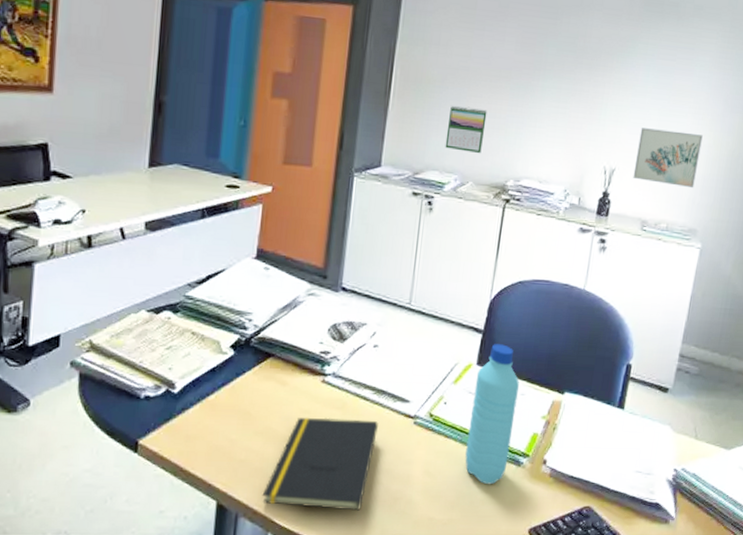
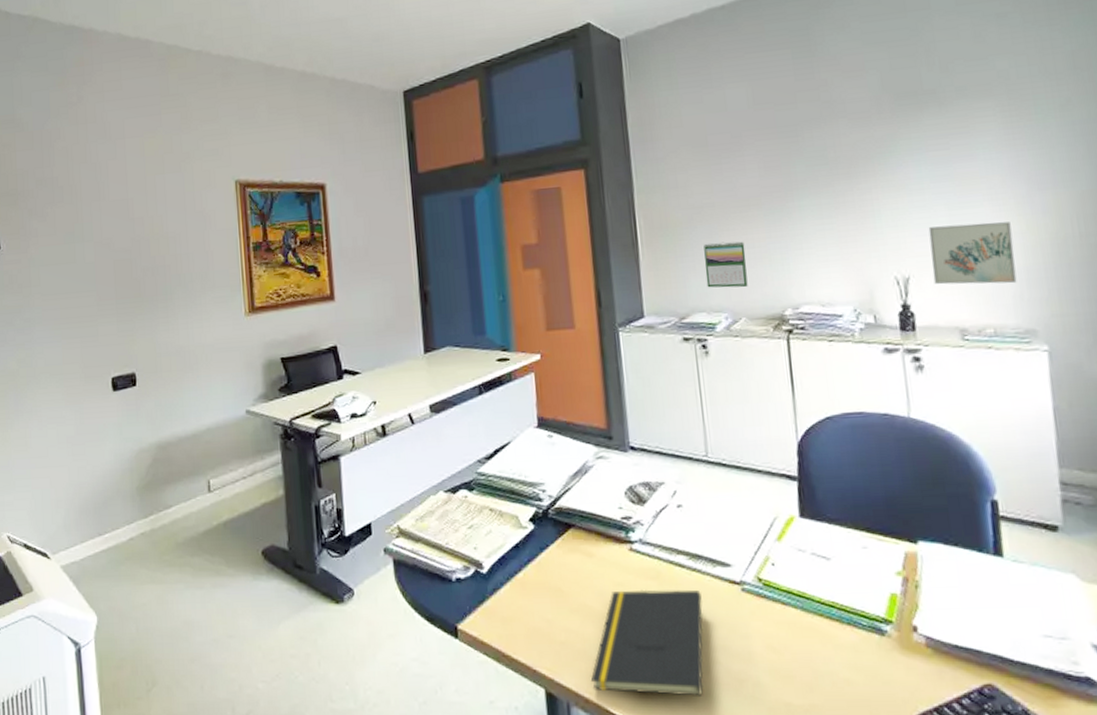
water bottle: present [465,344,519,485] -> none [802,490,868,660]

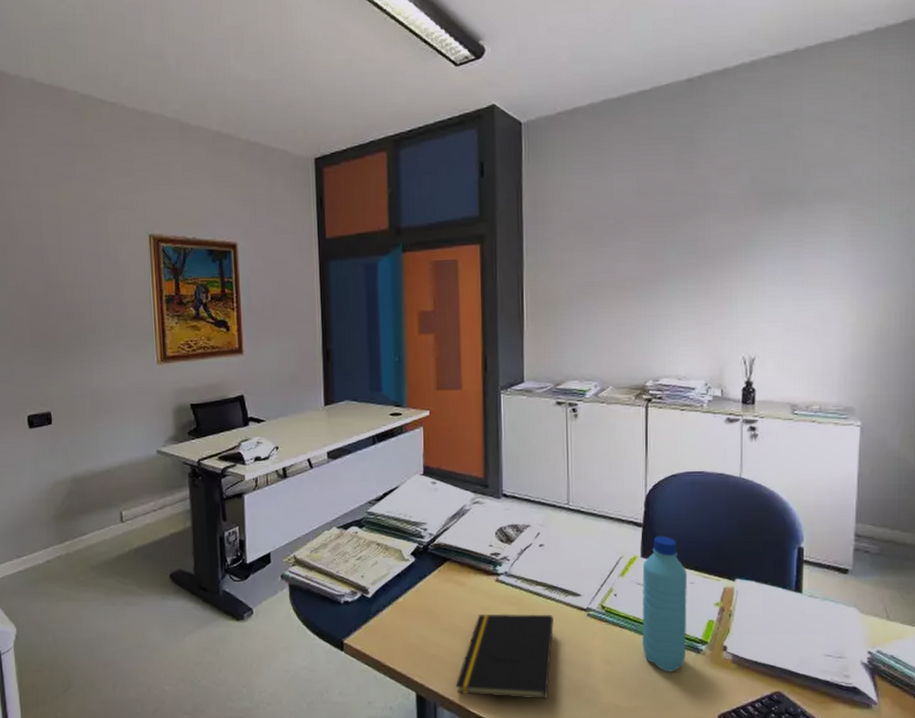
calendar: present [704,241,748,288] -> none [581,318,618,360]
water bottle: none [802,490,868,660] -> present [642,536,687,672]
wall art: present [928,222,1017,285] -> none [775,313,845,368]

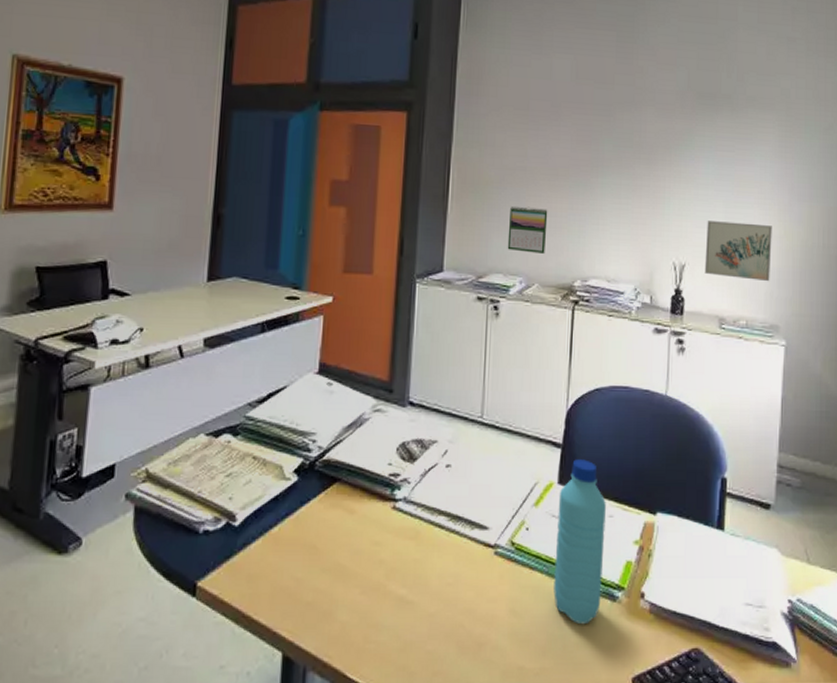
notepad: present [455,613,554,699] -> none [332,549,456,660]
calendar: none [581,318,618,360] -> present [507,205,548,255]
wall art: none [775,313,845,368] -> present [704,221,772,282]

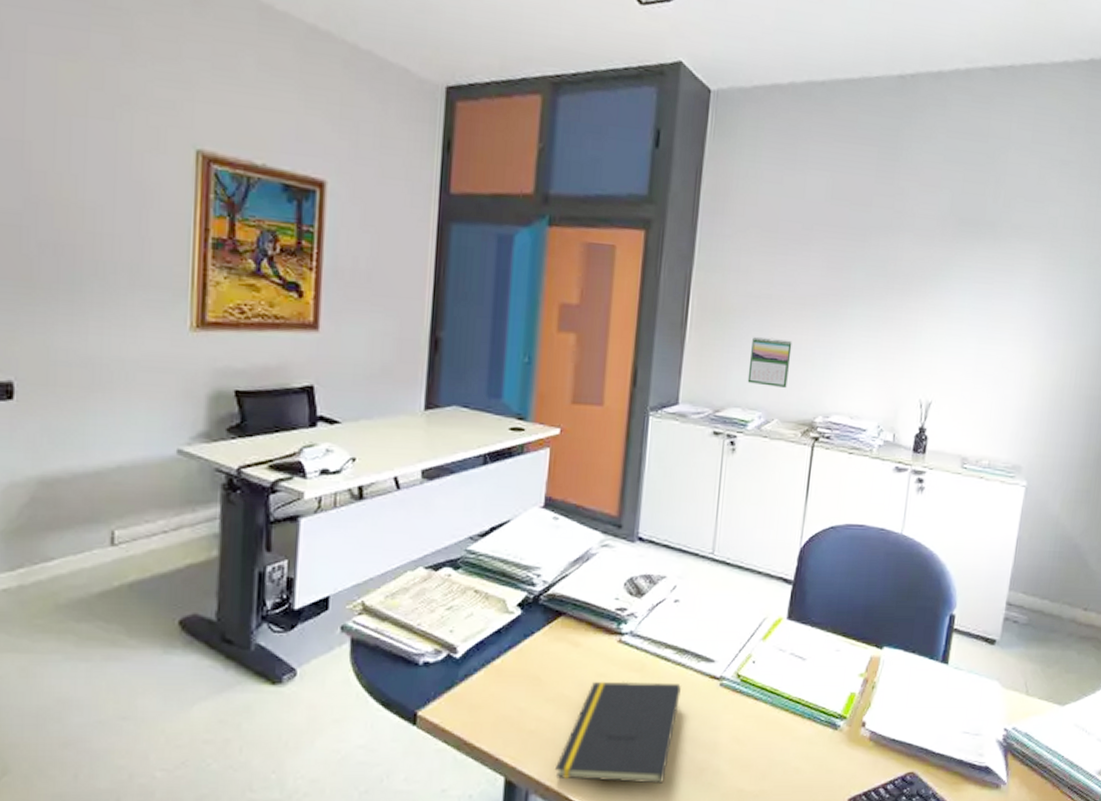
notepad: none [332,549,456,660] -> present [554,681,681,784]
water bottle: present [553,459,606,625] -> none [776,596,834,751]
wall art: present [704,221,772,282] -> none [951,357,1025,422]

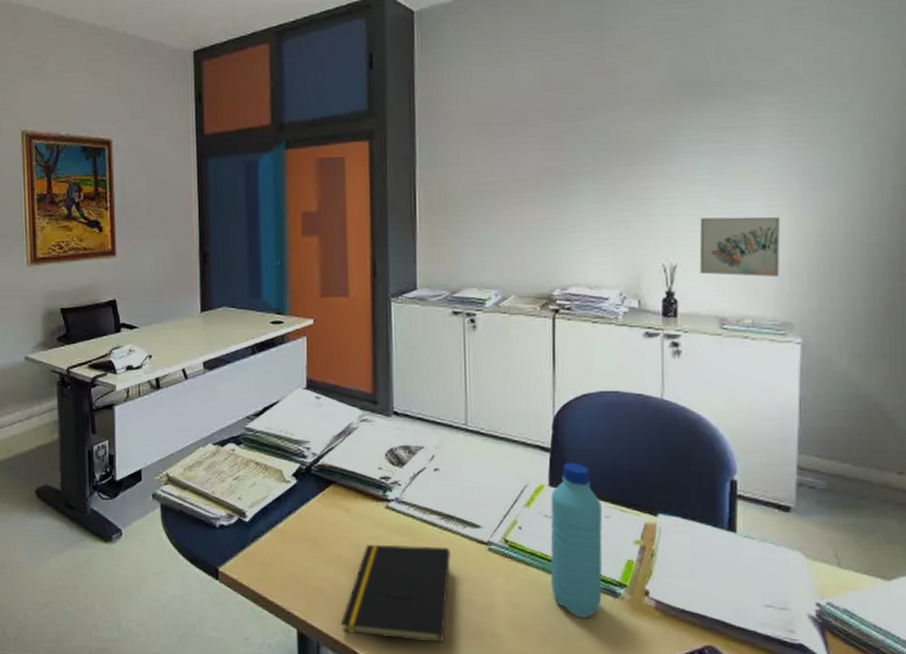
calendar: present [747,336,792,389] -> none [479,220,521,266]
water bottle: none [776,596,834,751] -> present [550,463,603,618]
wall art: none [951,357,1025,422] -> present [699,216,780,277]

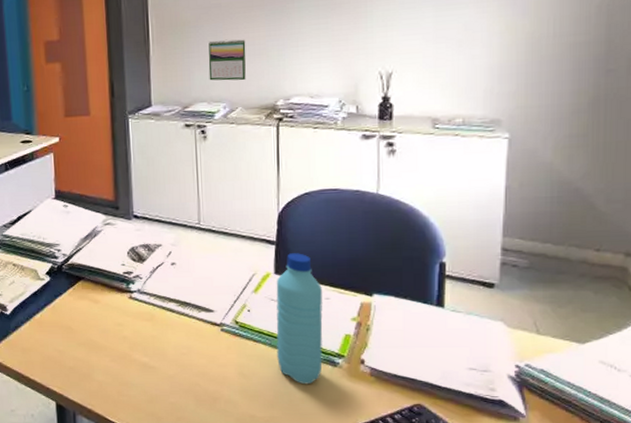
notepad: present [340,544,451,643] -> none [93,328,188,409]
calendar: none [479,220,521,266] -> present [208,39,246,81]
wall art: present [699,216,780,277] -> none [414,22,491,79]

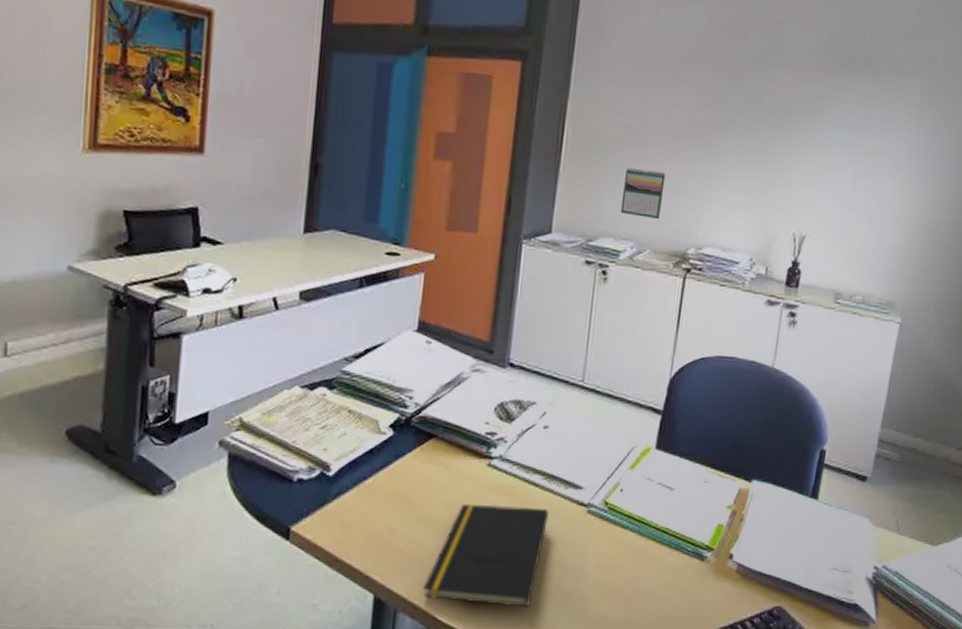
notepad: none [93,328,188,409] -> present [422,503,549,607]
water bottle: present [276,253,323,385] -> none [643,426,703,581]

